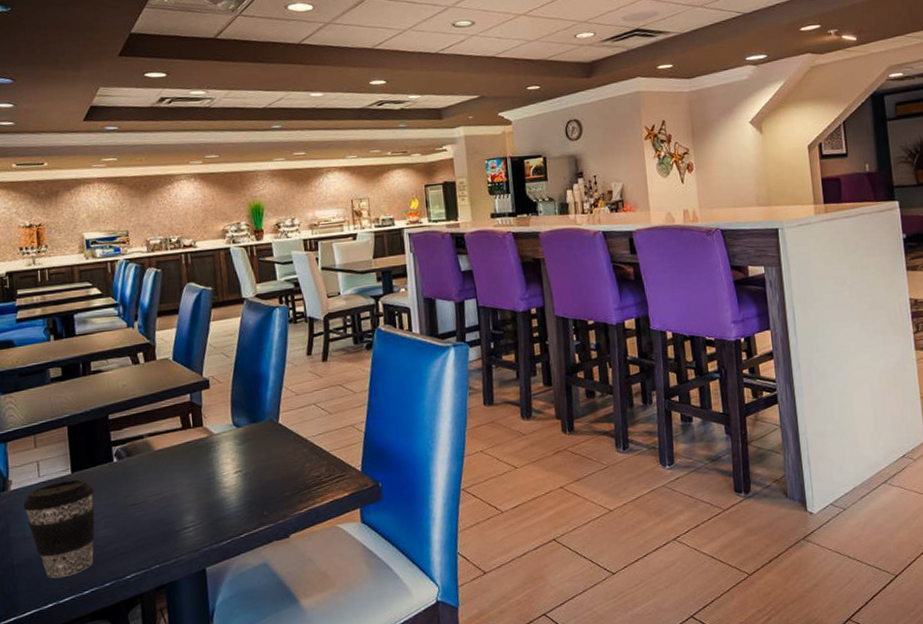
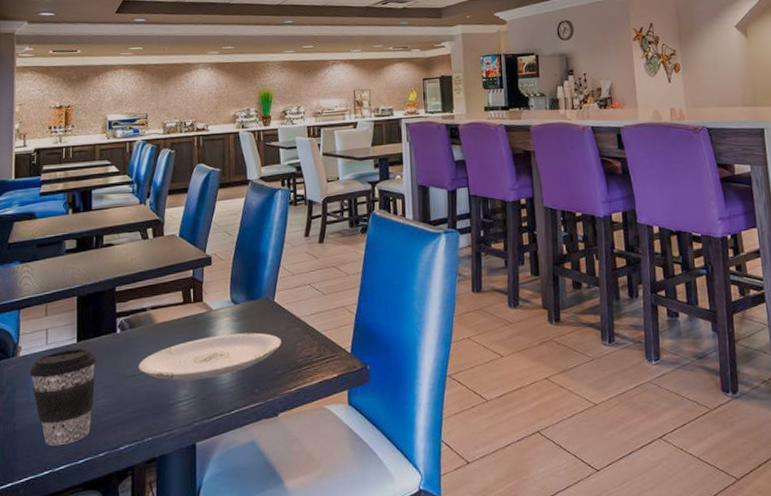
plate: none [139,455,289,507] -> present [138,332,282,381]

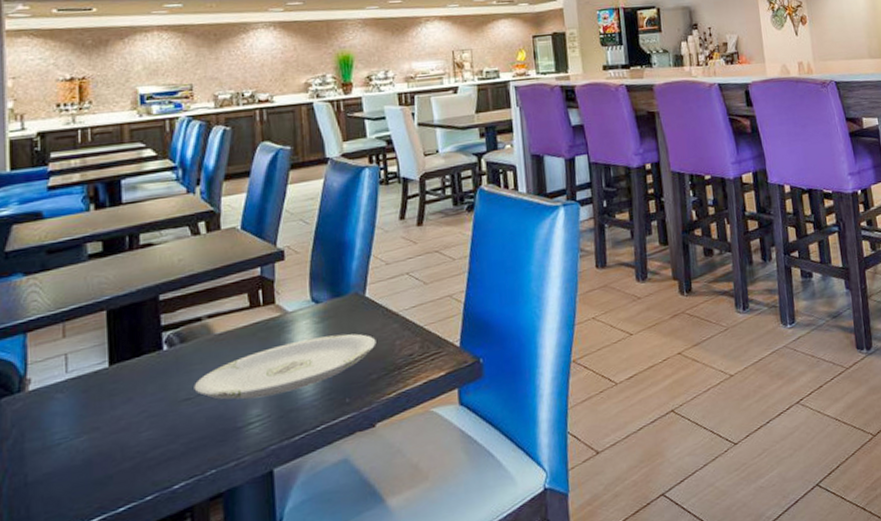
coffee cup: present [29,348,96,446] -> none [44,372,137,496]

